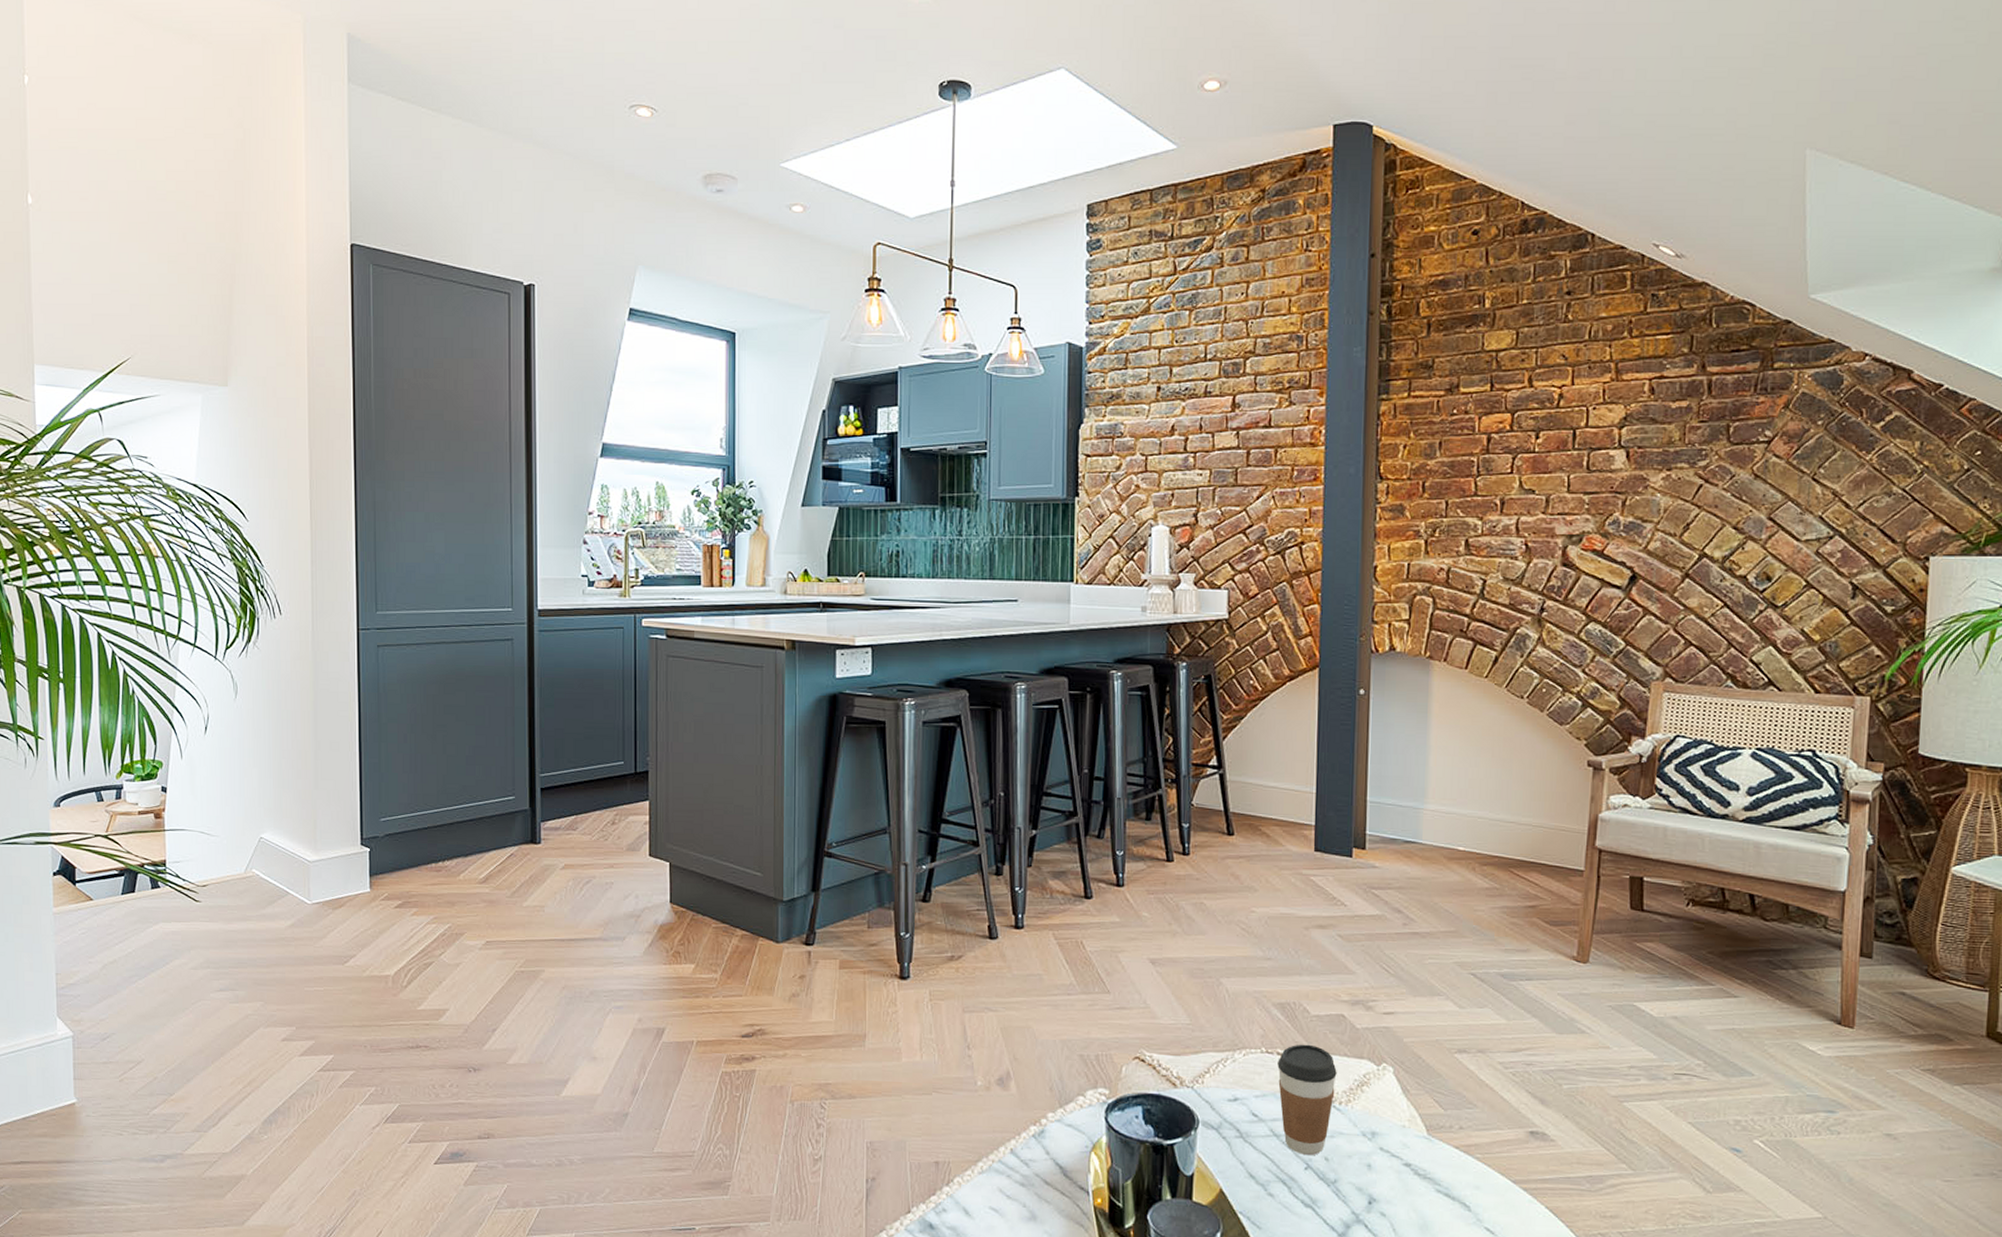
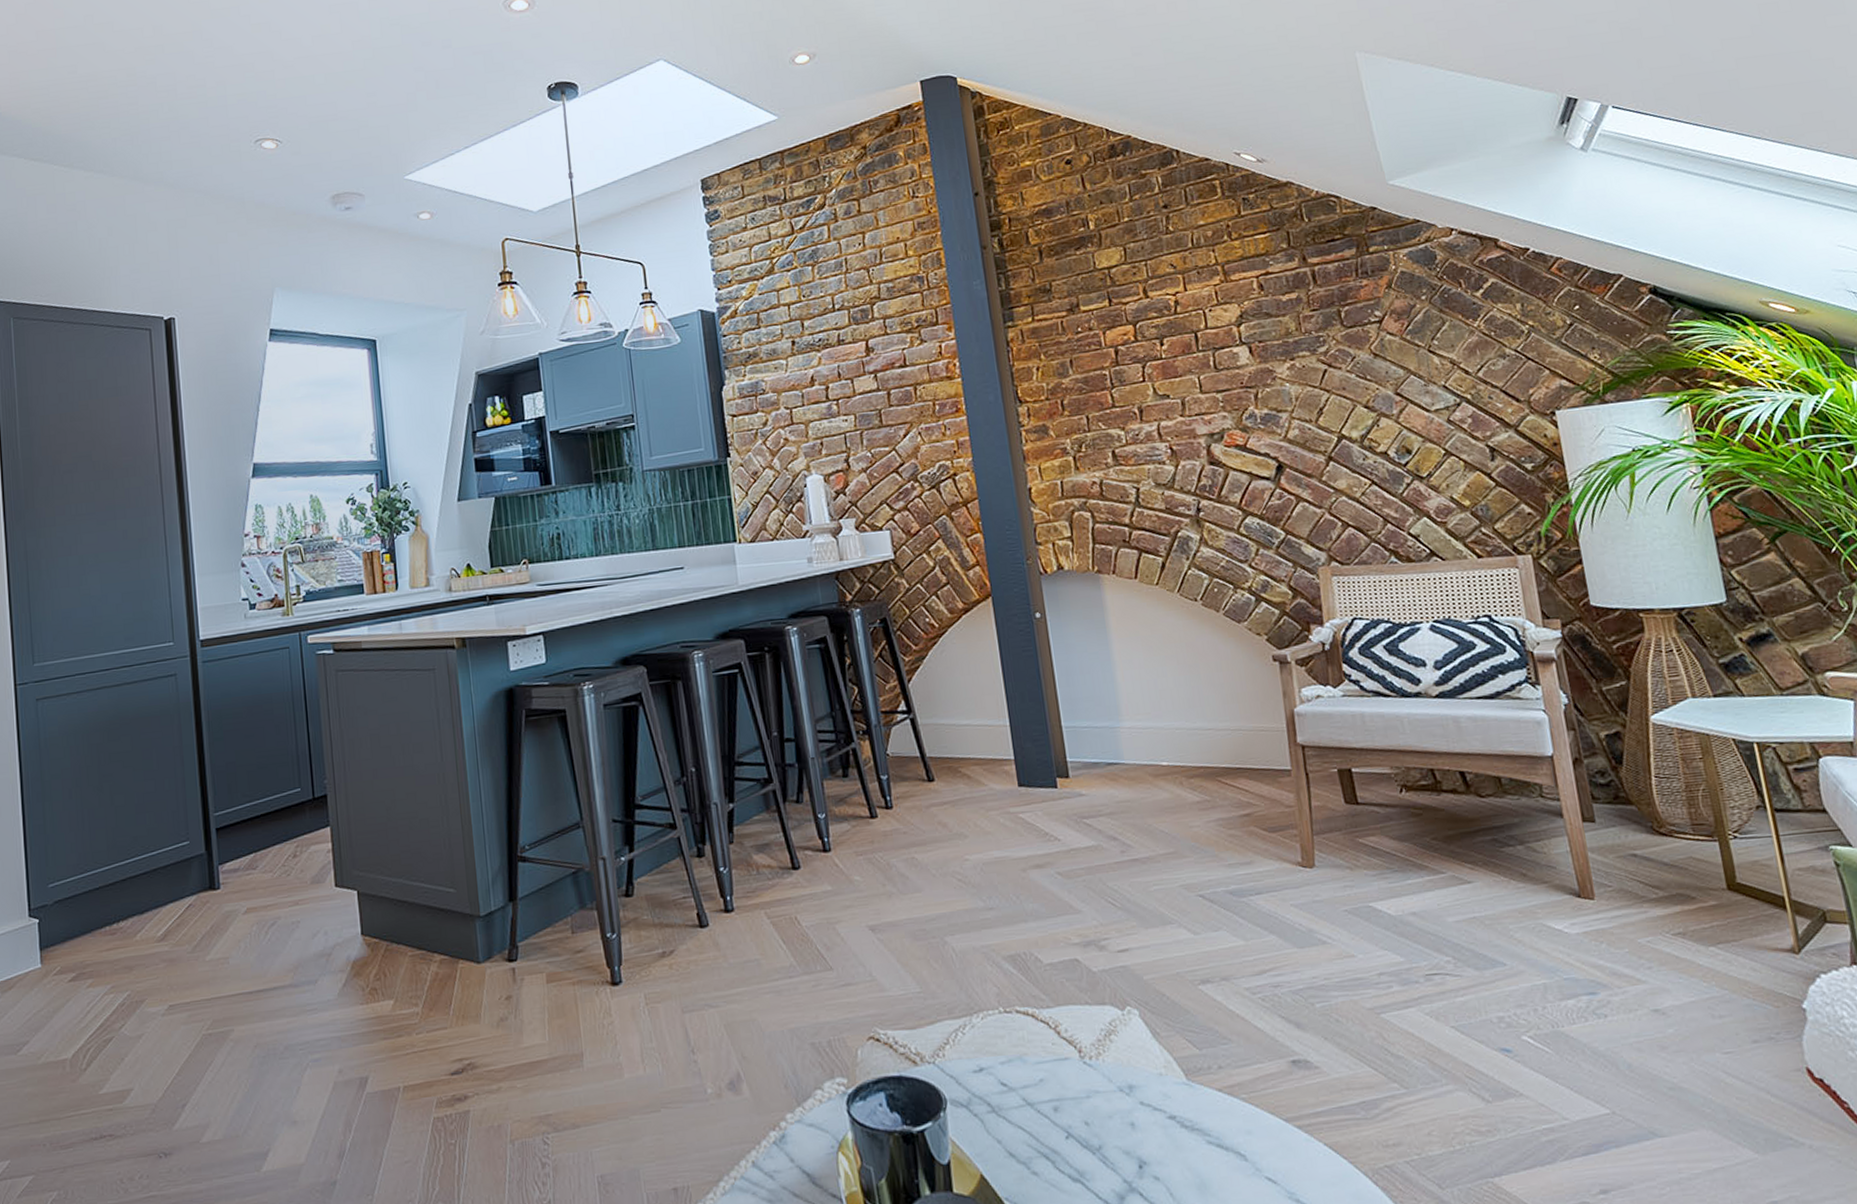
coffee cup: present [1277,1044,1337,1156] -> none [1018,996,1084,1123]

